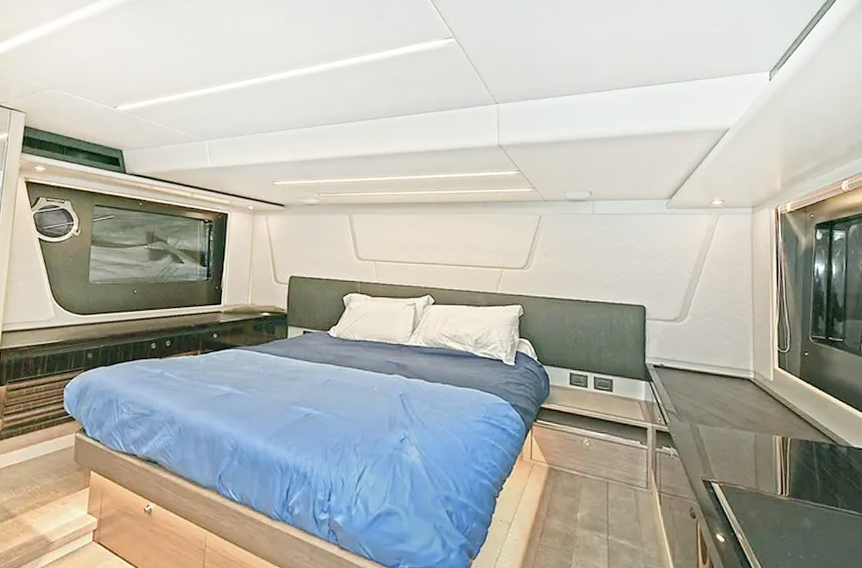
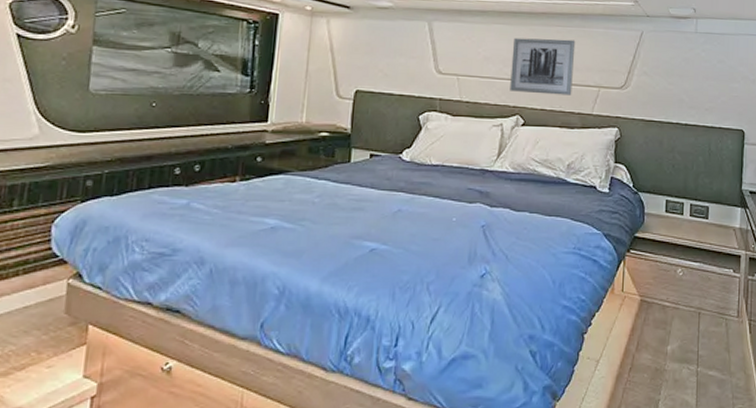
wall art: none [421,225,479,276] -> present [510,37,576,96]

